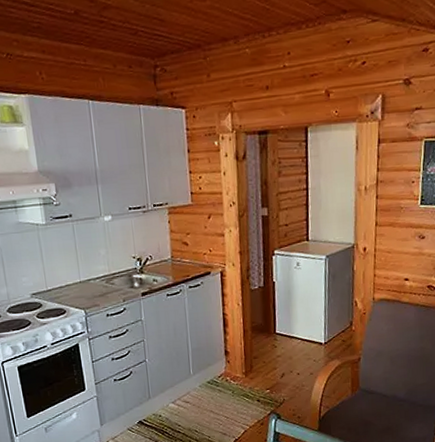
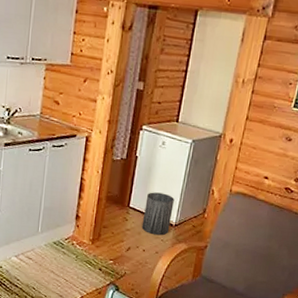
trash can: none [290,313,320,357] -> present [141,192,175,236]

